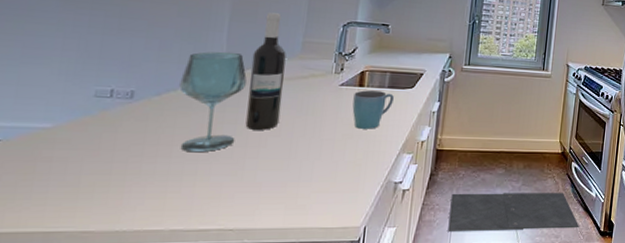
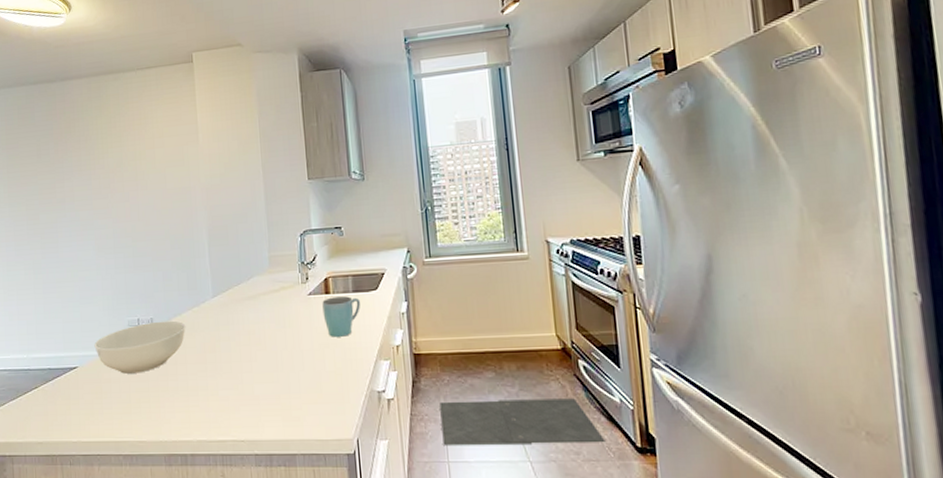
bowl: none [33,95,181,153] -> present [94,320,186,374]
wine glass: present [178,51,247,153] -> none [181,274,232,370]
wine bottle: present [245,12,286,130] -> none [231,233,263,345]

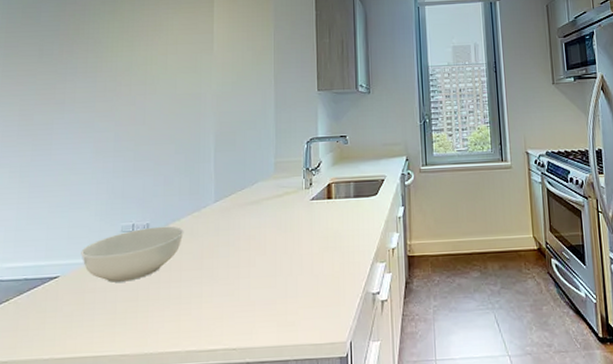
mug: present [322,296,360,337] -> none [324,201,360,241]
door mat: present [440,398,606,445] -> none [430,294,573,344]

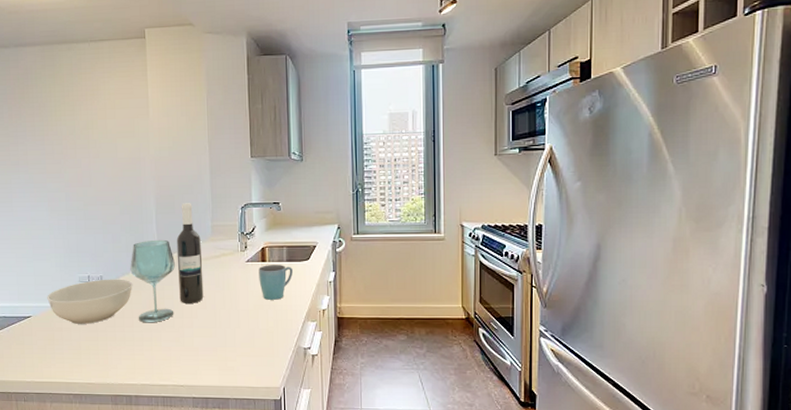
wine glass: none [181,179,233,276] -> present [129,239,175,323]
wine bottle: none [235,139,264,250] -> present [176,203,204,303]
mug: none [324,201,360,241] -> present [259,265,293,300]

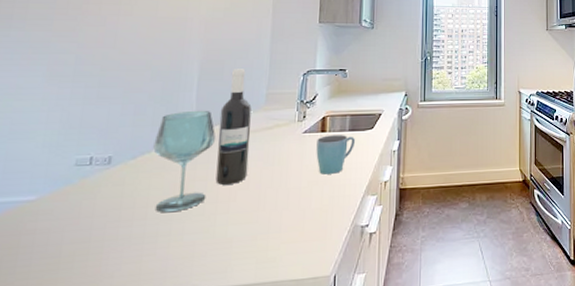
bowl: present [47,279,133,324] -> none [19,159,155,222]

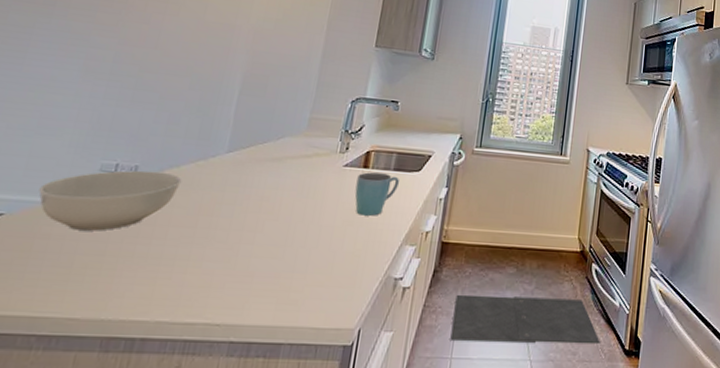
bowl: none [19,159,155,222] -> present [39,170,182,231]
wine glass: present [152,110,215,213] -> none [176,126,250,235]
wine bottle: present [215,69,252,185] -> none [243,86,292,213]
door mat: none [417,222,549,273] -> present [450,294,600,345]

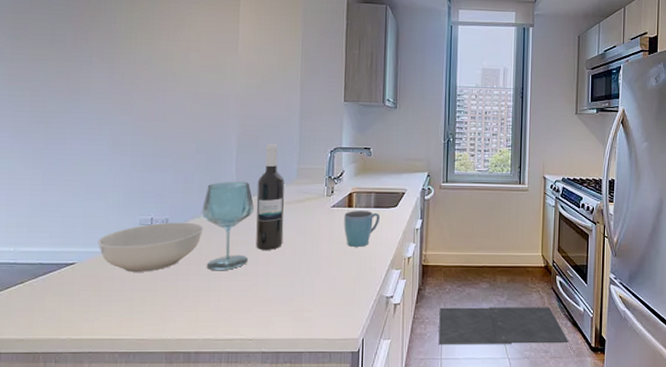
wine glass: none [176,126,250,235] -> present [201,181,254,271]
wine bottle: none [243,86,292,213] -> present [255,144,285,250]

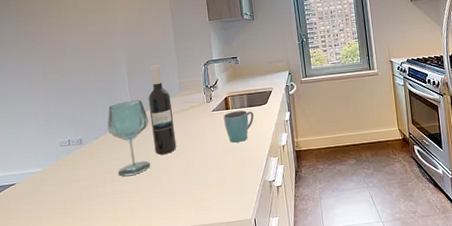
bowl: present [98,222,204,272] -> none [30,139,111,186]
door mat: present [438,307,569,344] -> none [316,173,433,216]

